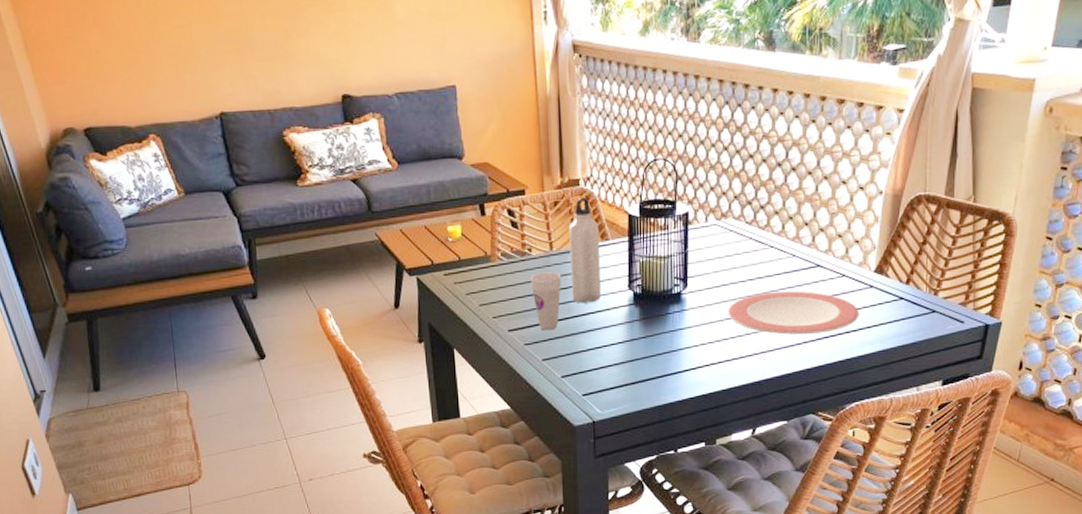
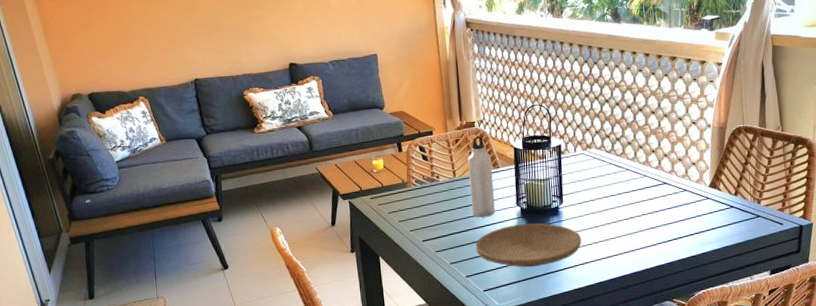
cup: present [530,272,561,331] -> none [438,194,464,240]
plate: none [574,312,709,368] -> present [475,223,582,268]
plate: present [727,291,859,335] -> none [596,203,700,238]

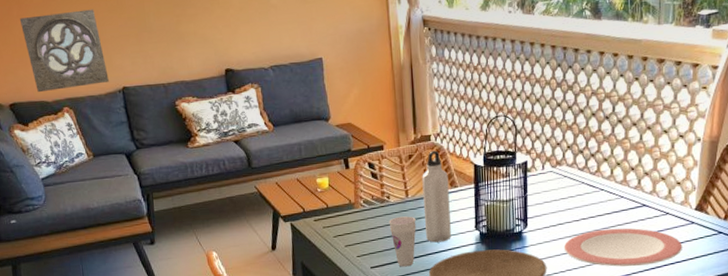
wall ornament: none [100,10,182,84] -> present [19,9,109,93]
cup: none [438,194,464,240] -> present [389,216,416,267]
plate: none [596,203,700,238] -> present [563,228,683,267]

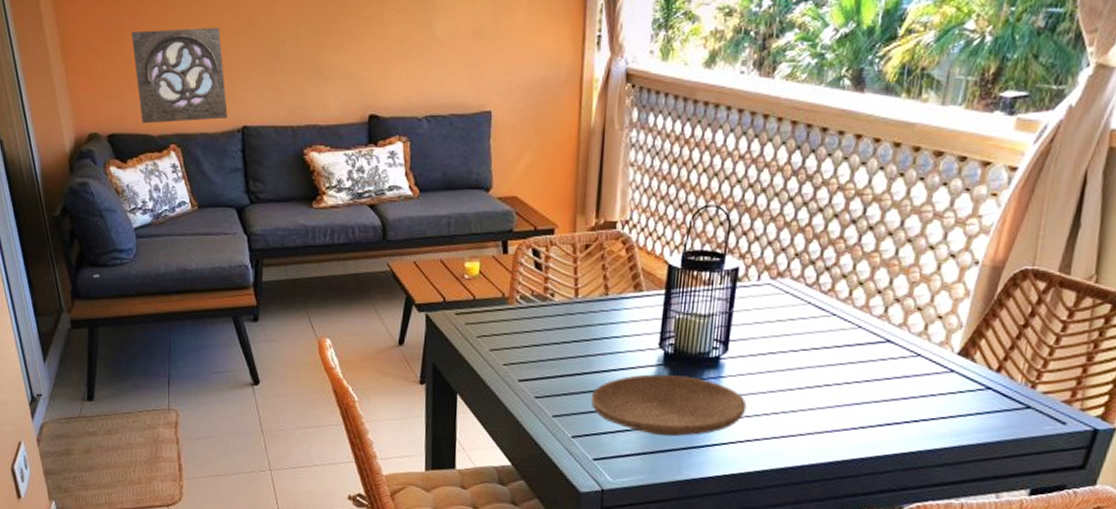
cup: present [389,216,416,267] -> none [549,320,584,385]
water bottle: present [422,150,451,243] -> none [594,242,633,359]
plate: present [563,228,683,267] -> none [772,366,934,419]

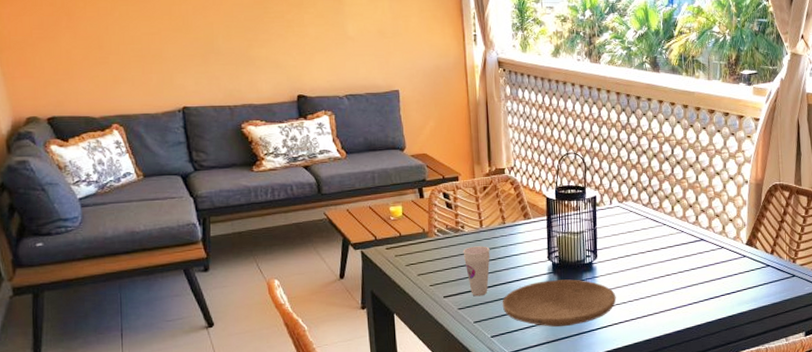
wall ornament: present [131,27,228,124] -> none [68,27,168,108]
cup: none [549,320,584,385] -> present [463,246,490,297]

